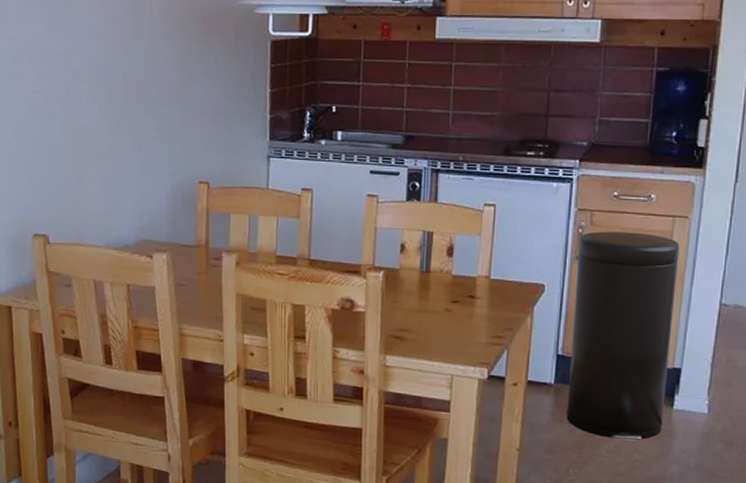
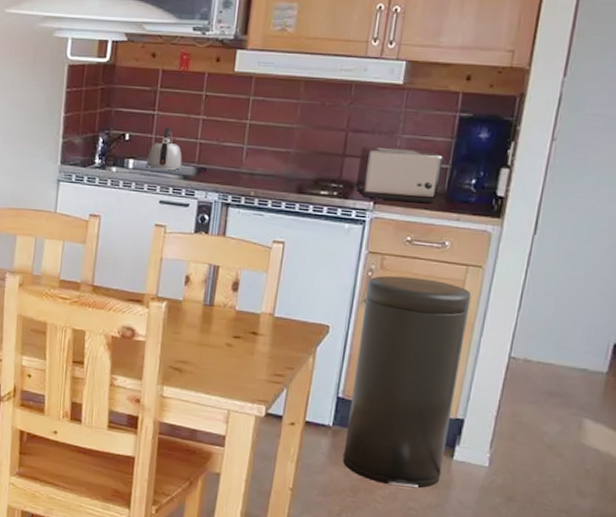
kettle: none [354,97,390,141] -> present [145,127,183,171]
toaster: none [560,105,643,158] -> present [355,146,443,204]

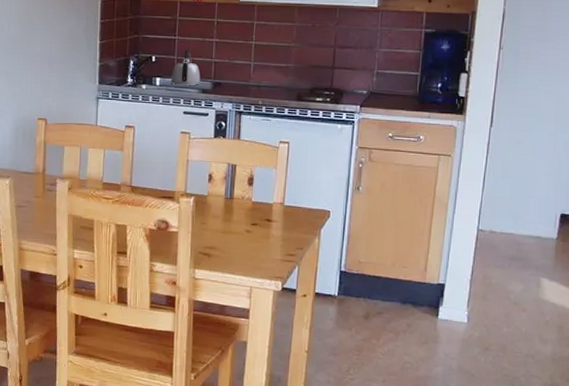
pedal bin: present [342,275,472,490] -> none [348,166,444,346]
toaster: present [355,146,443,204] -> none [344,59,414,105]

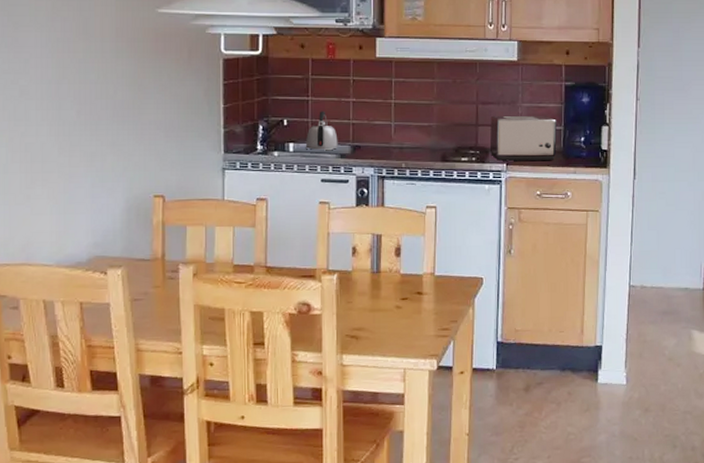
toaster: none [344,59,414,105] -> present [489,115,557,161]

